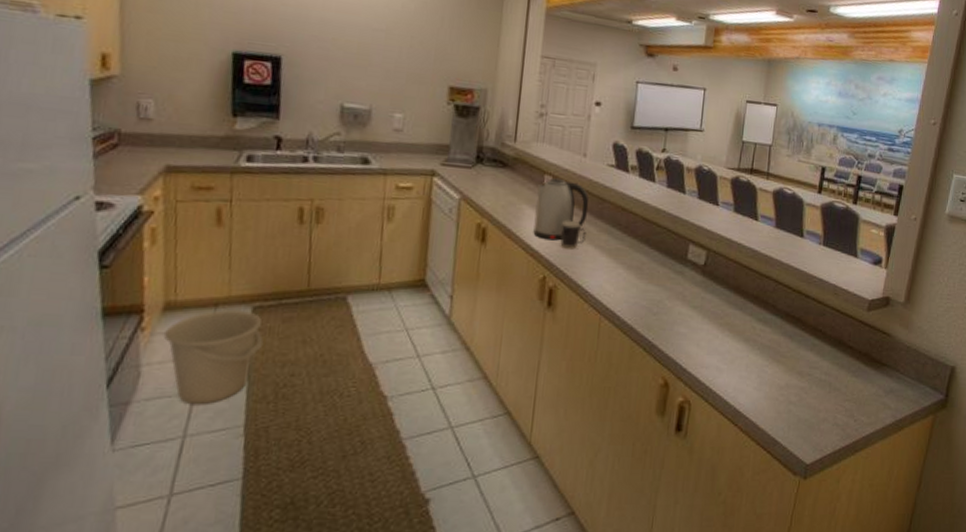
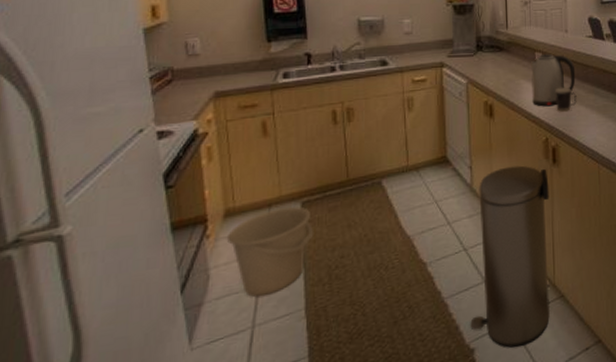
pedal bin: none [428,302,540,504] -> present [470,165,550,348]

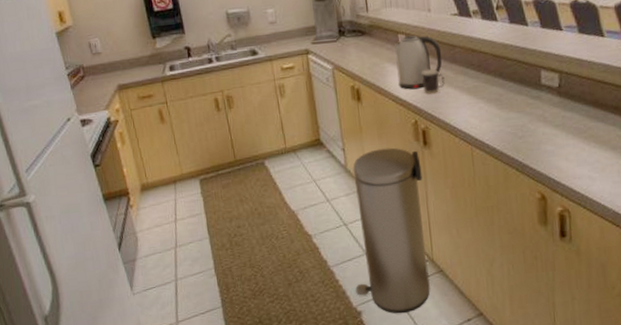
bucket: present [226,205,314,297] -> none [145,182,214,256]

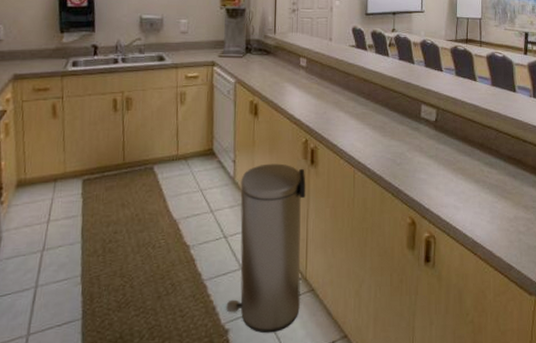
kettle: present [393,34,442,90] -> none [294,59,337,110]
mug: present [421,69,445,94] -> none [316,93,337,116]

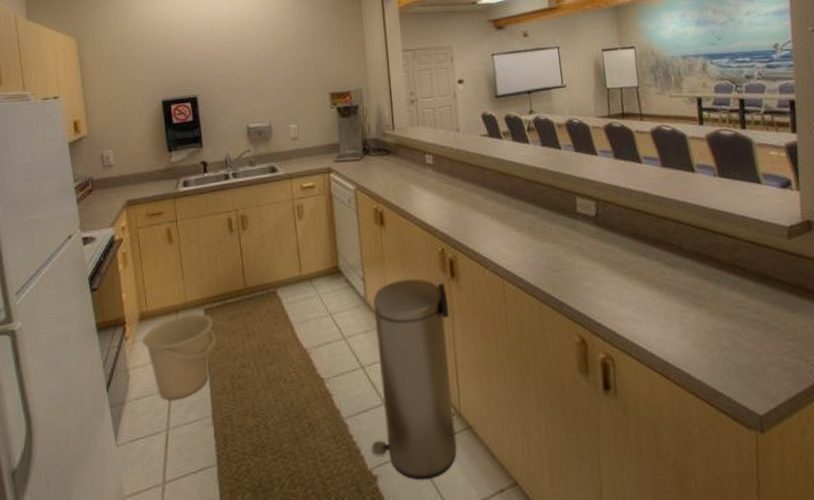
bucket: none [17,182,92,260] -> present [141,312,217,400]

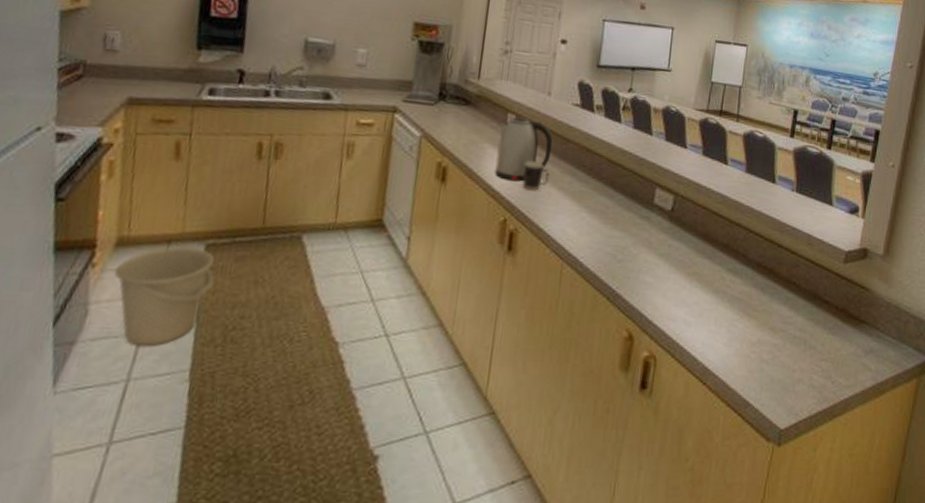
pedal bin: present [371,278,457,479] -> none [378,245,499,464]
kettle: none [420,155,472,214] -> present [495,116,553,182]
mug: none [448,193,474,220] -> present [522,161,549,191]

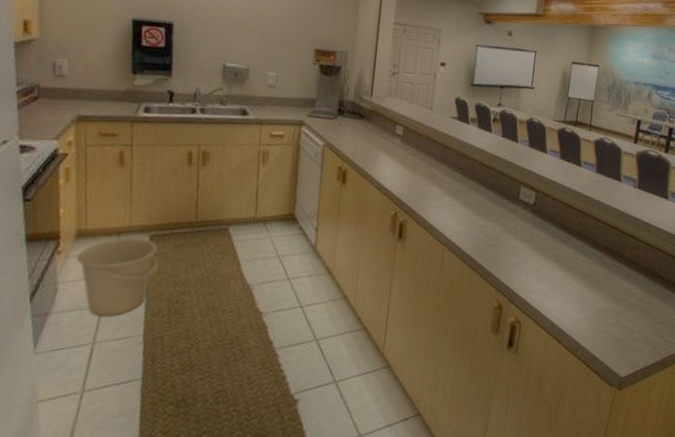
kettle: present [495,116,553,182] -> none [386,128,435,182]
mug: present [522,161,549,191] -> none [409,165,432,190]

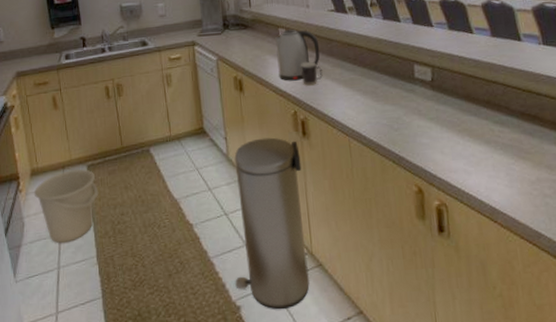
pedal bin: none [297,234,392,405] -> present [234,137,310,309]
kettle: none [386,128,435,182] -> present [274,29,320,81]
mug: none [409,165,432,190] -> present [300,62,323,86]

